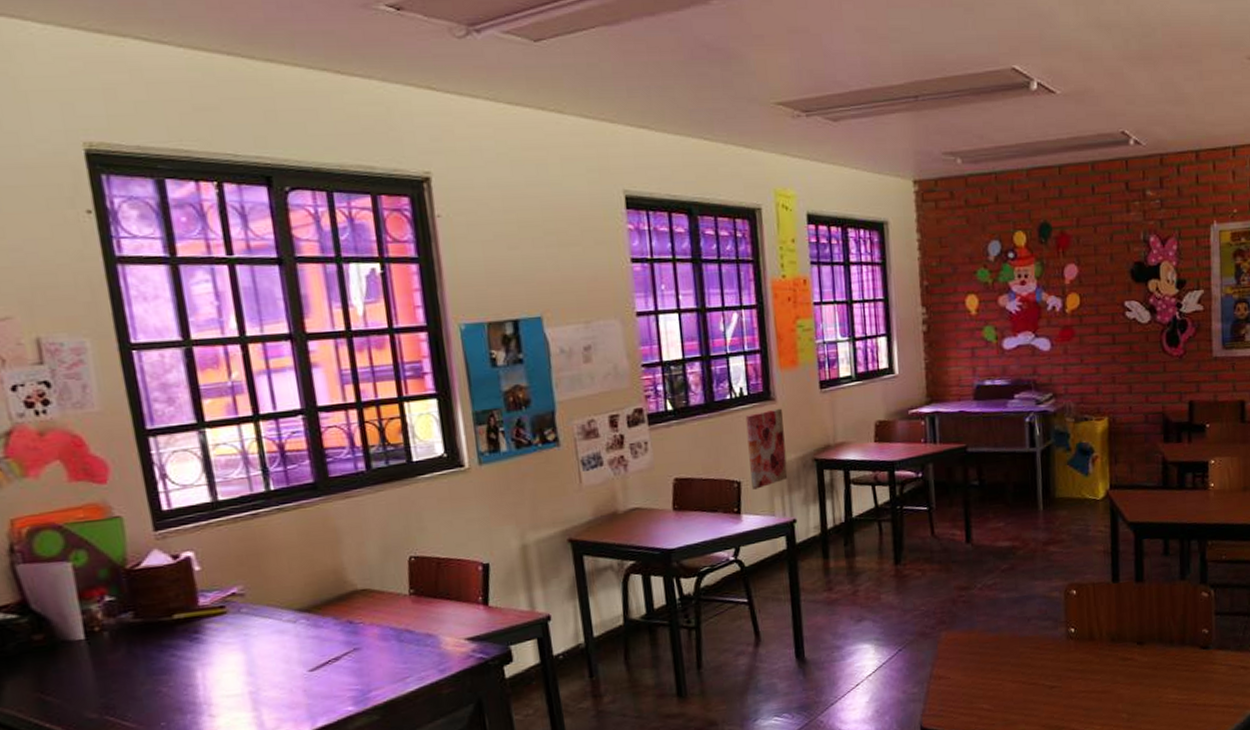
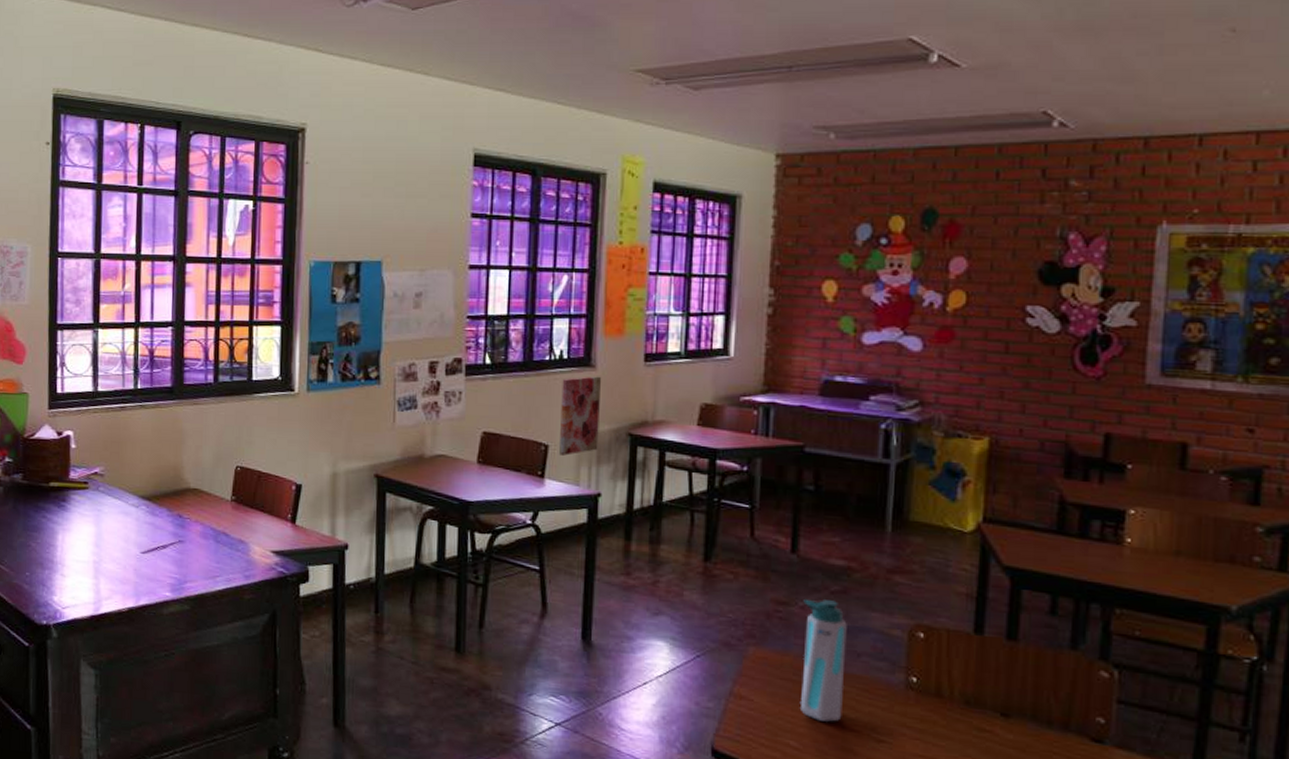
water bottle: none [980,577,1021,682] -> present [801,598,847,722]

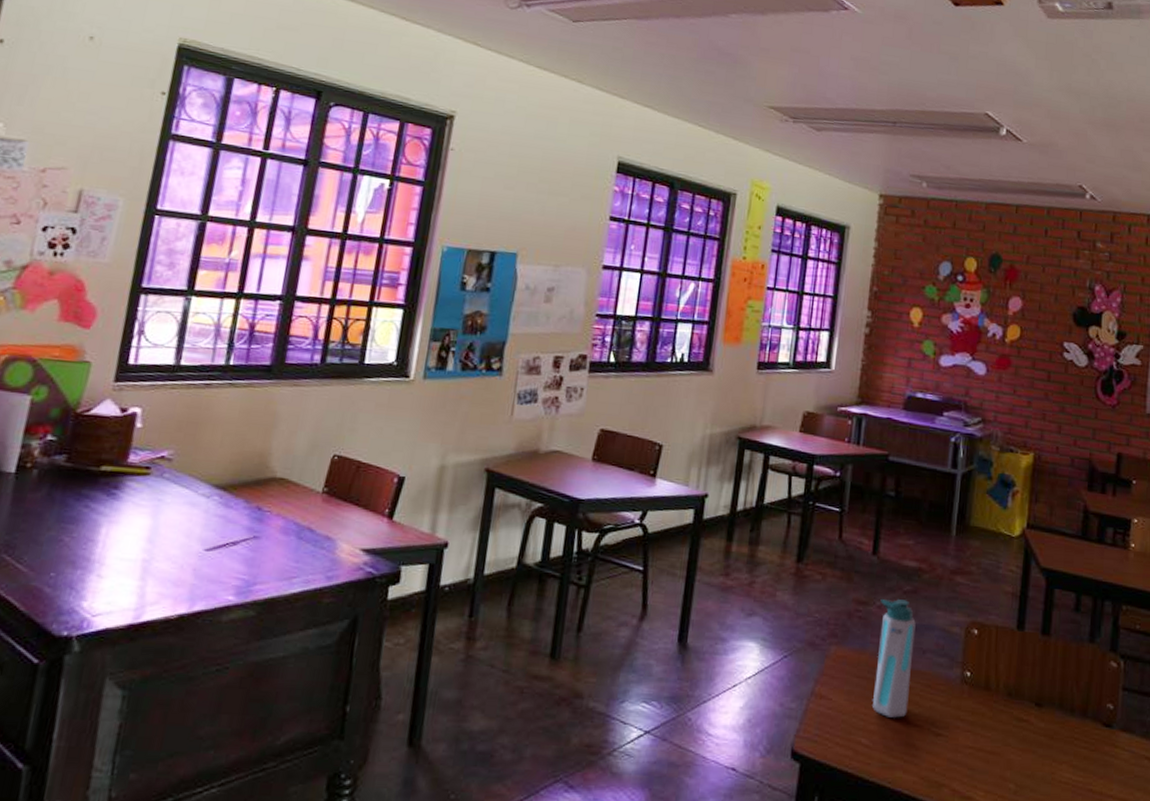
wall art: present [558,376,602,456] -> none [671,380,718,456]

